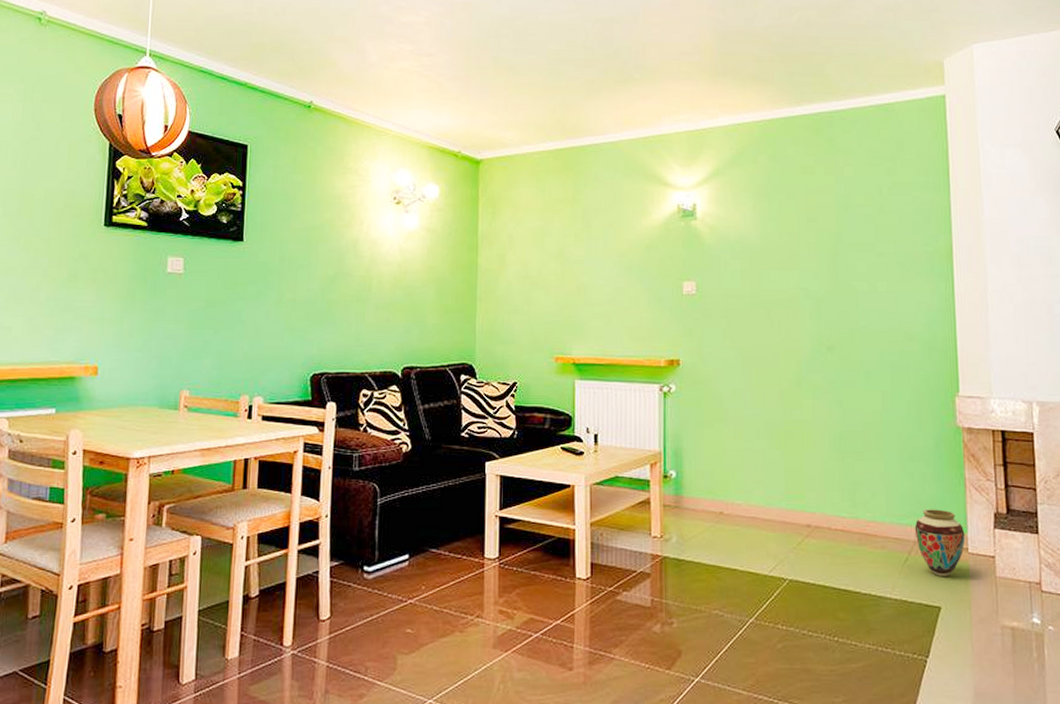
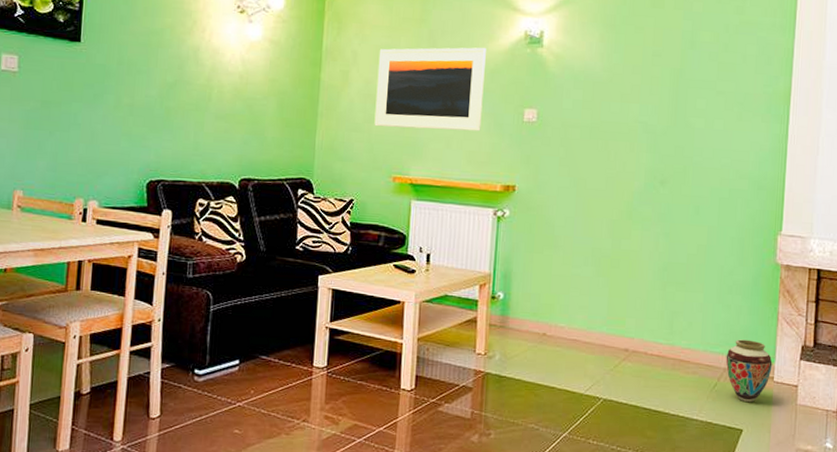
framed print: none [533,223,640,308] -> present [374,47,486,131]

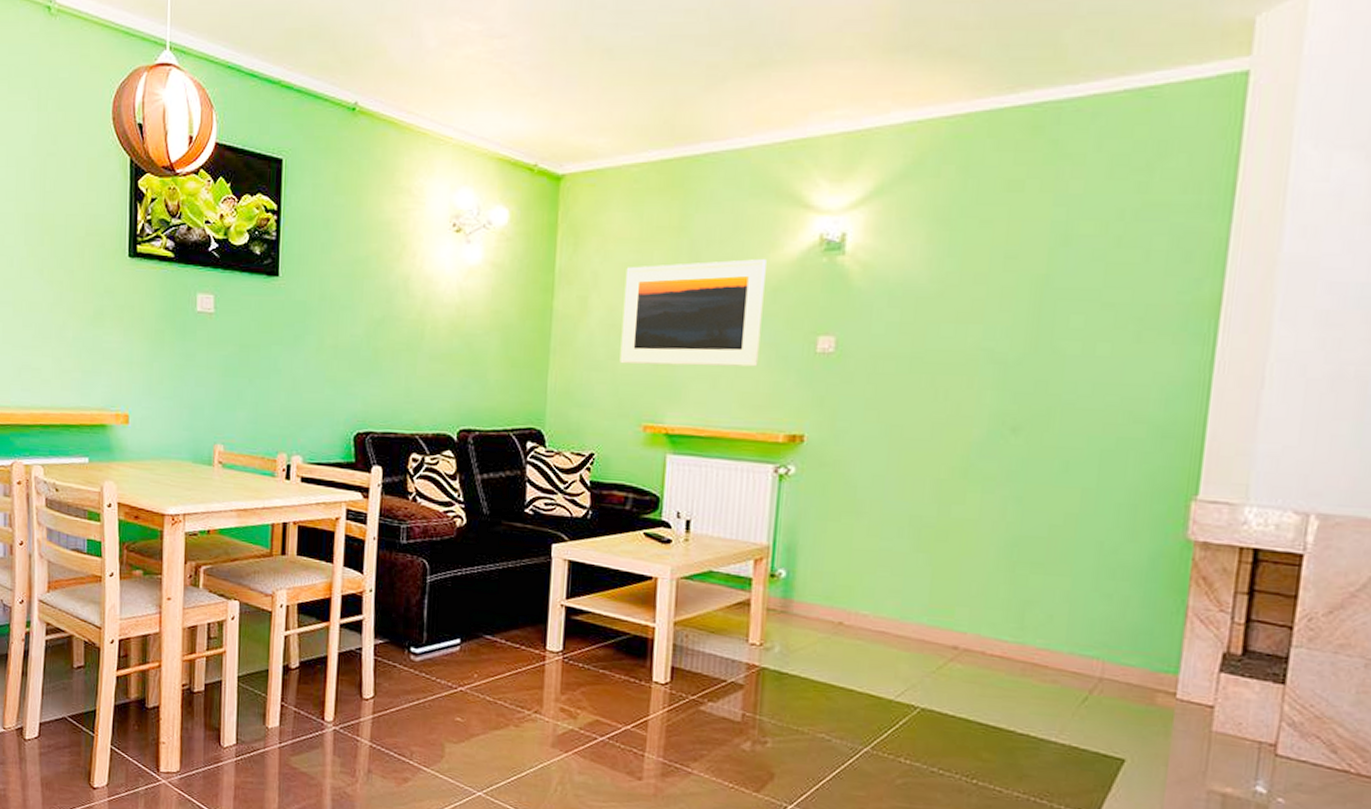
vase: present [726,339,773,403] -> none [1102,640,1175,726]

